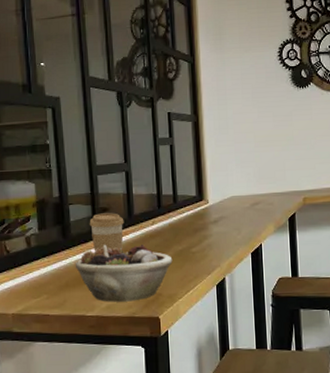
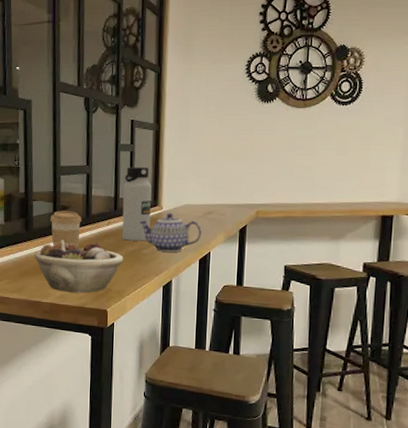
water bottle: none [166,160,197,240] -> present [122,166,152,241]
teapot: none [184,206,251,248] -> present [138,213,202,252]

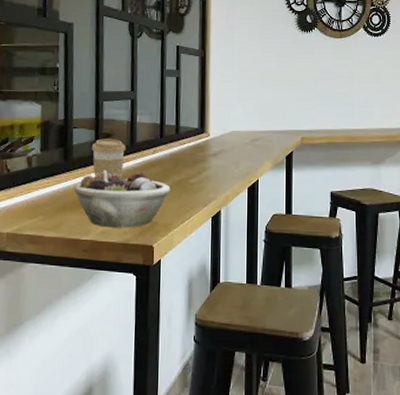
water bottle: present [122,166,152,241] -> none [168,92,198,170]
teapot: present [138,213,202,252] -> none [185,140,249,181]

